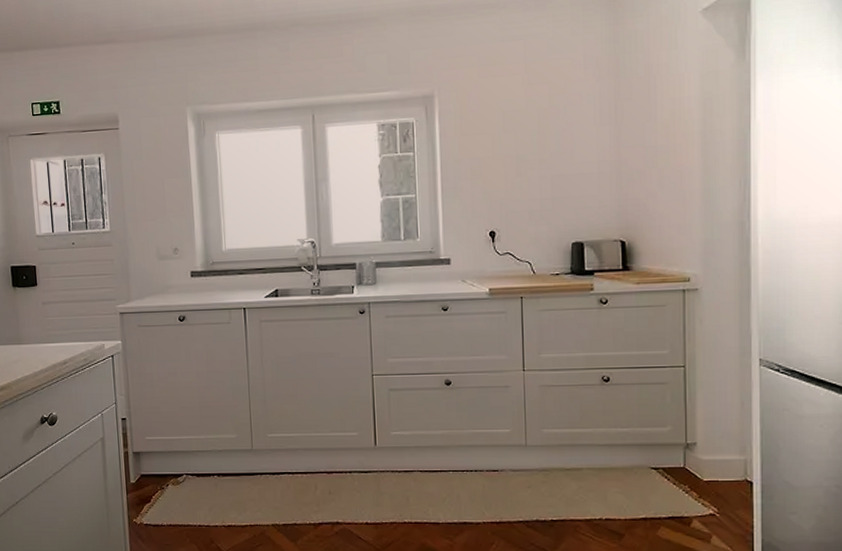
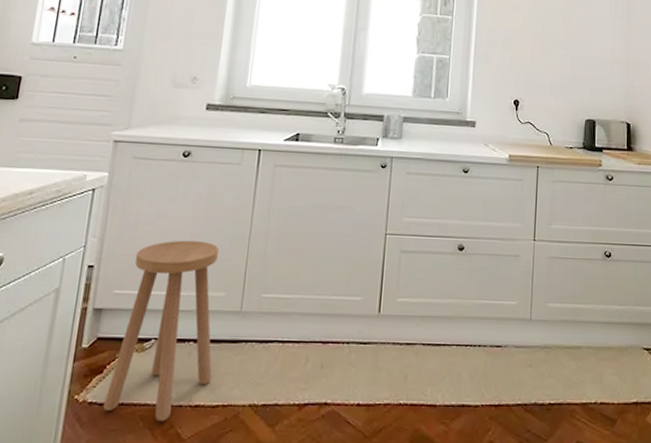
stool: none [156,392,238,539] -> present [103,240,219,422]

